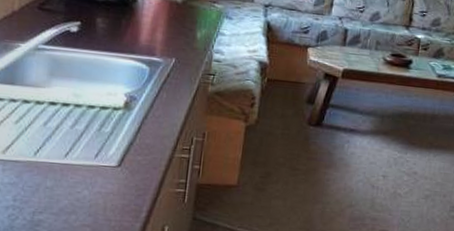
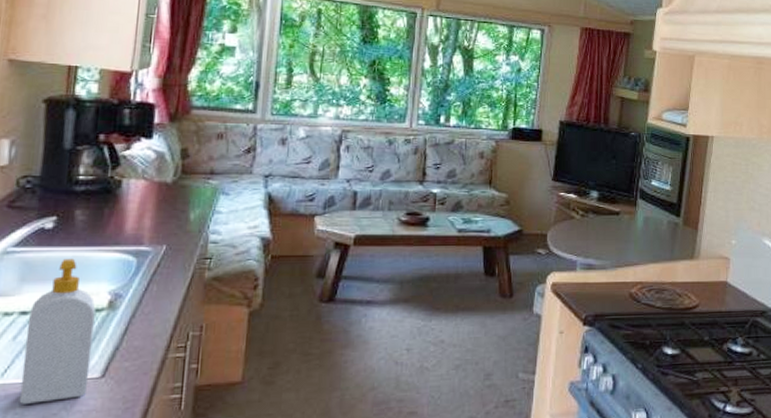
soap bottle: none [49,60,114,182] -> present [19,258,96,404]

